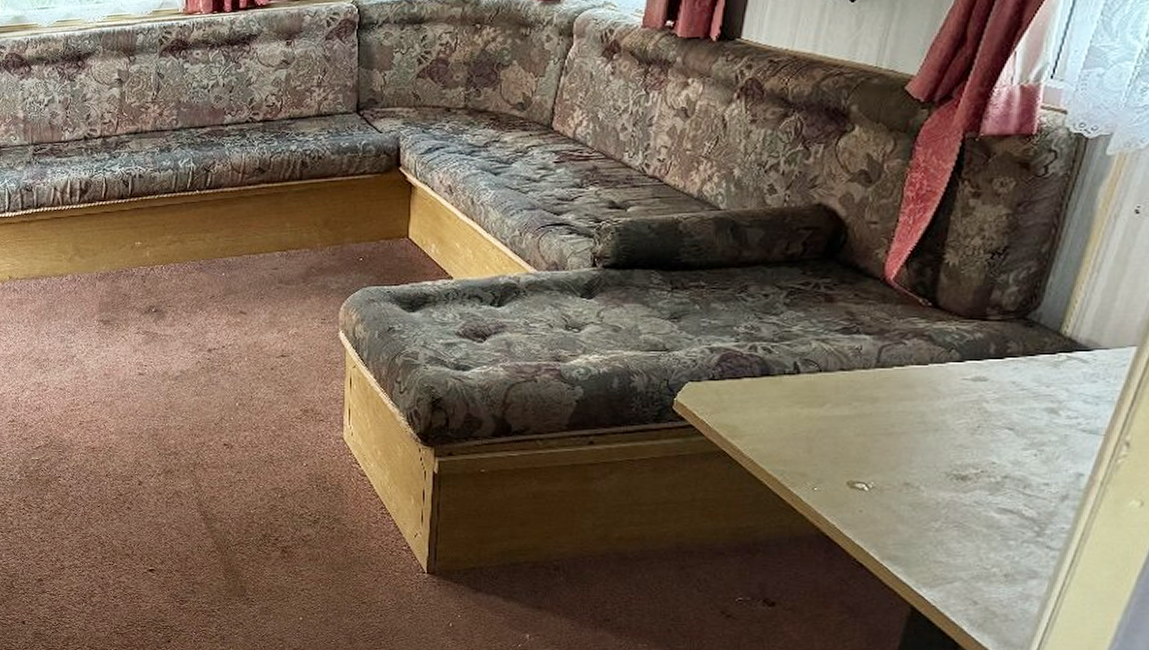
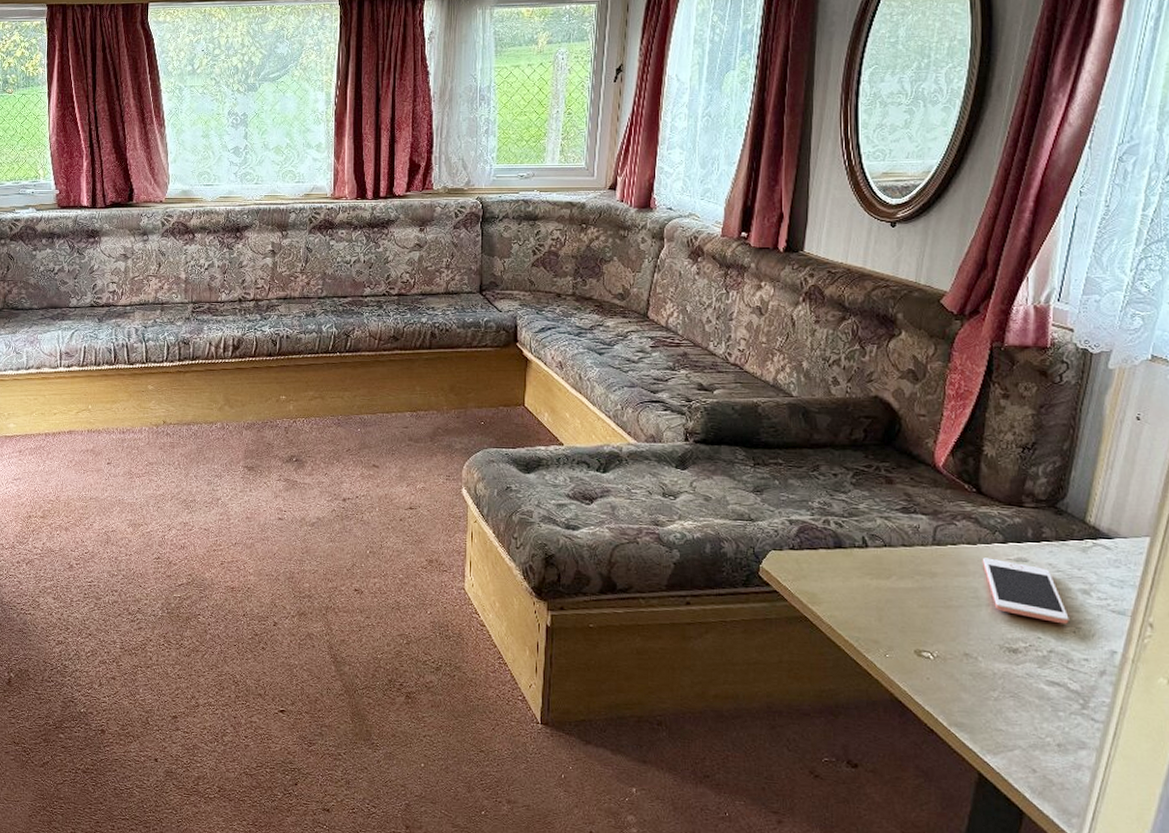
cell phone: none [932,378,1031,447] -> present [982,557,1069,624]

